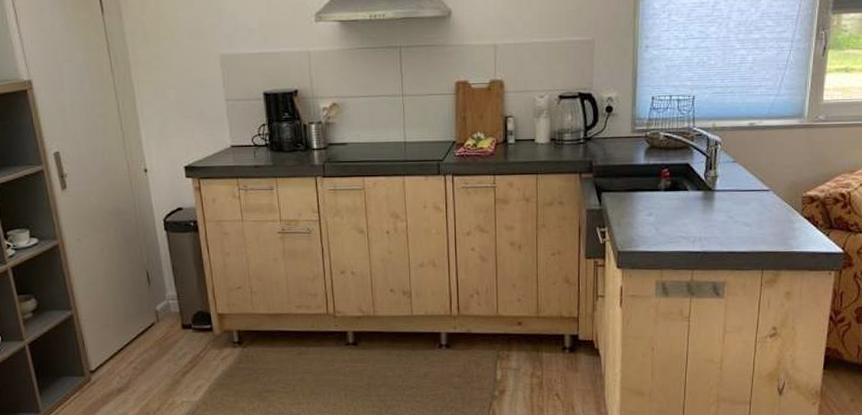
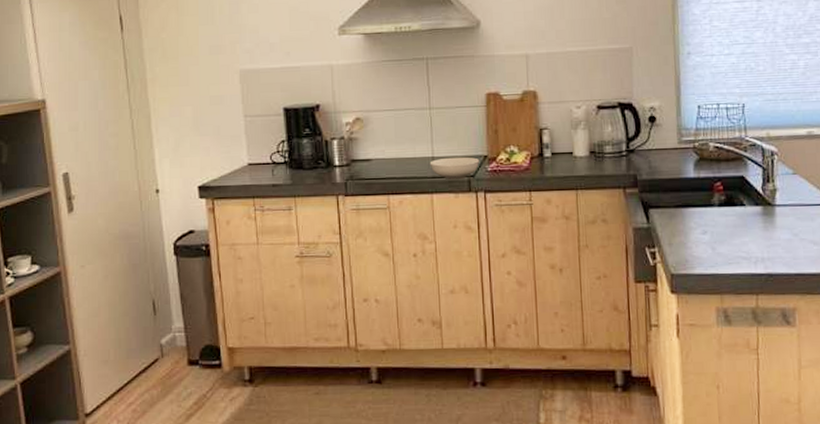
bowl: none [402,142,449,164] -> present [429,156,480,181]

